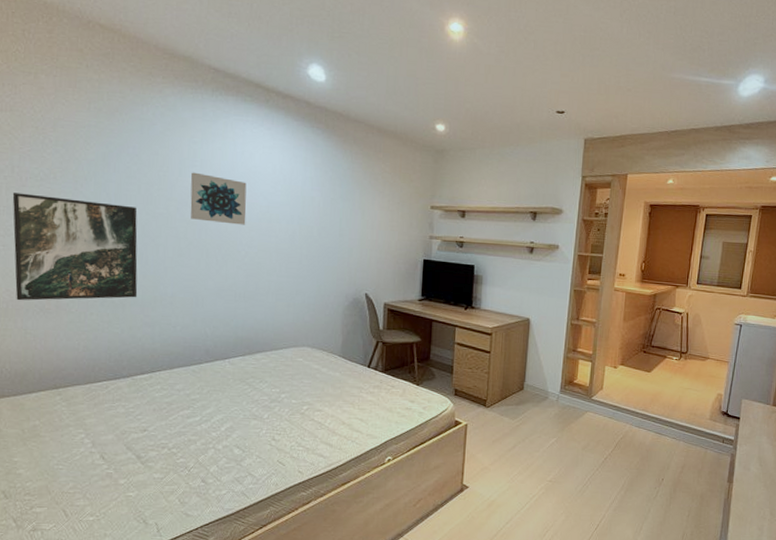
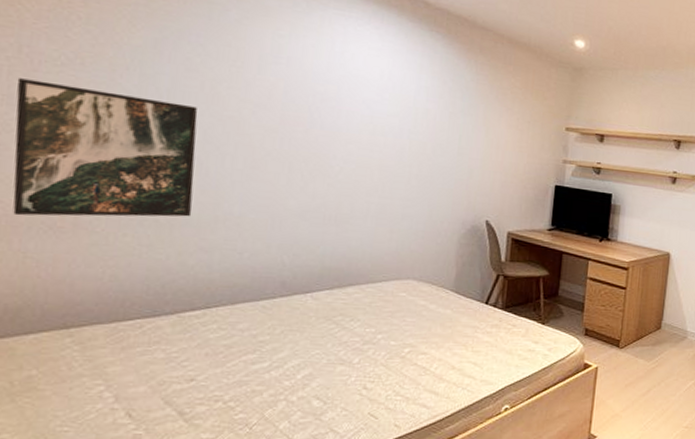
wall art: present [190,172,247,225] -> none [270,70,346,137]

